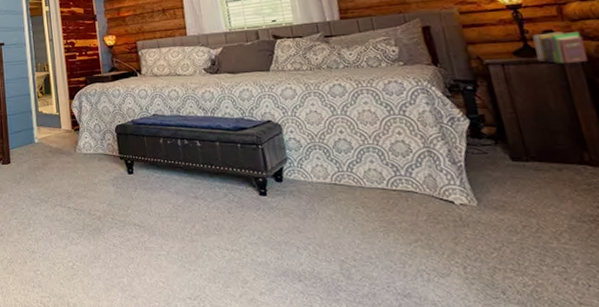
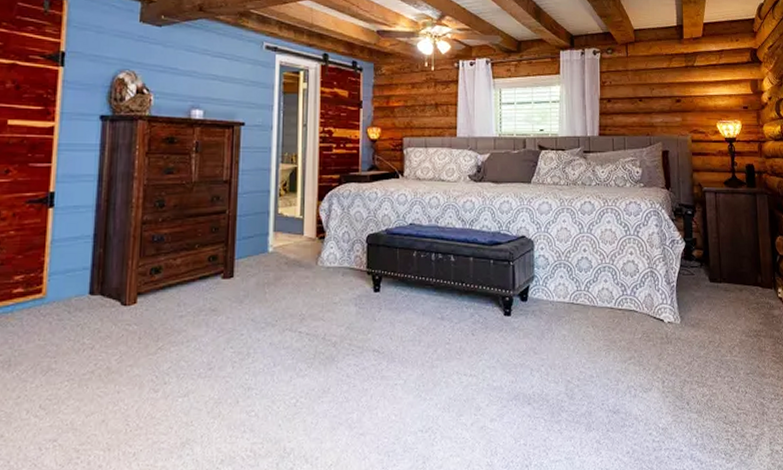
books: present [532,31,588,64] -> none [739,166,772,196]

